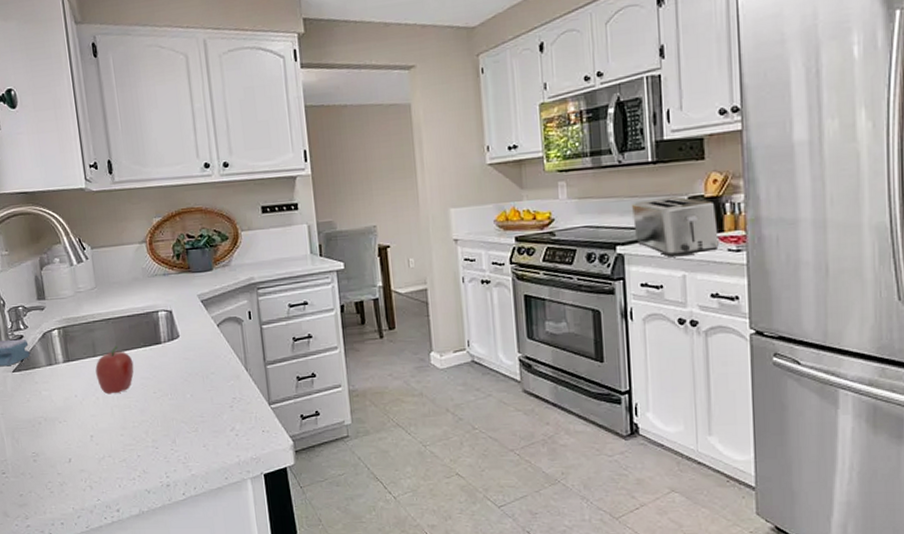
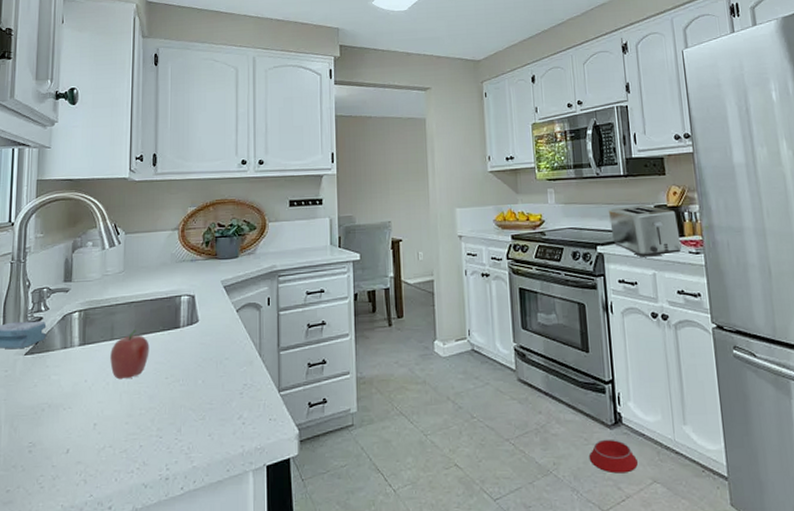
pet bowl: none [600,449,654,483] -> present [589,439,638,474]

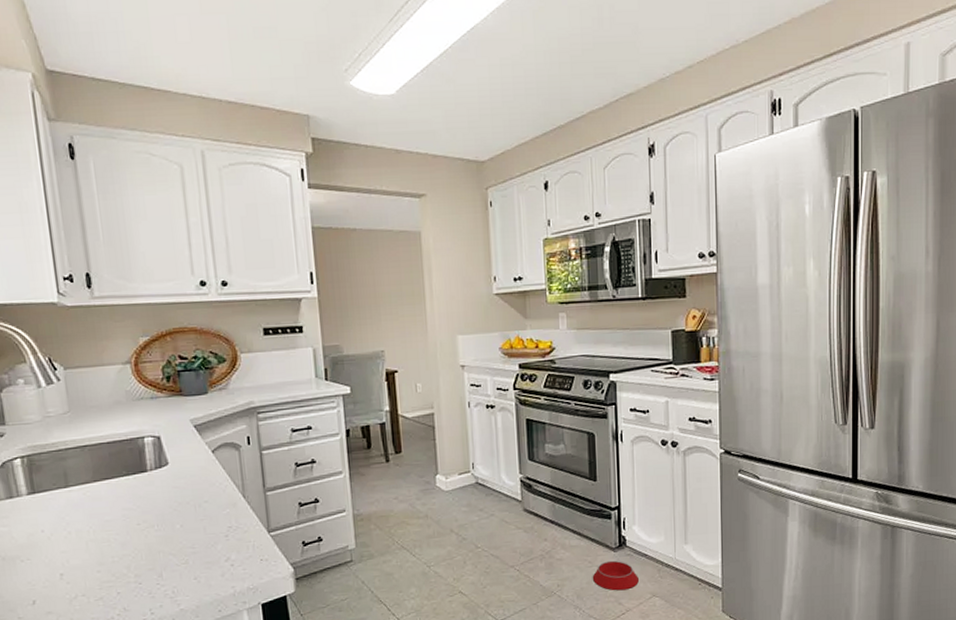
fruit: present [110,329,150,380] -> none [67,475,115,528]
toaster: present [609,204,681,257] -> none [624,329,696,385]

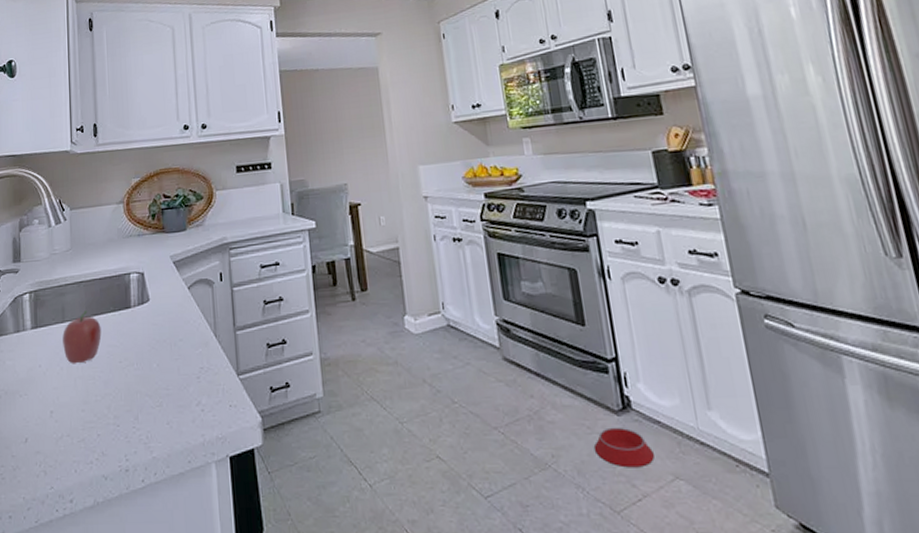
fruit: none [67,475,115,528] -> present [63,310,102,364]

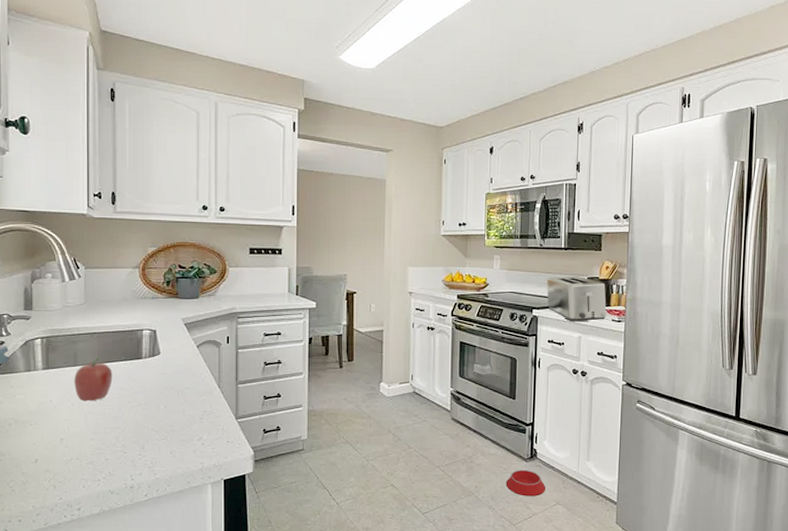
toaster: none [597,150,690,213] -> present [547,275,606,322]

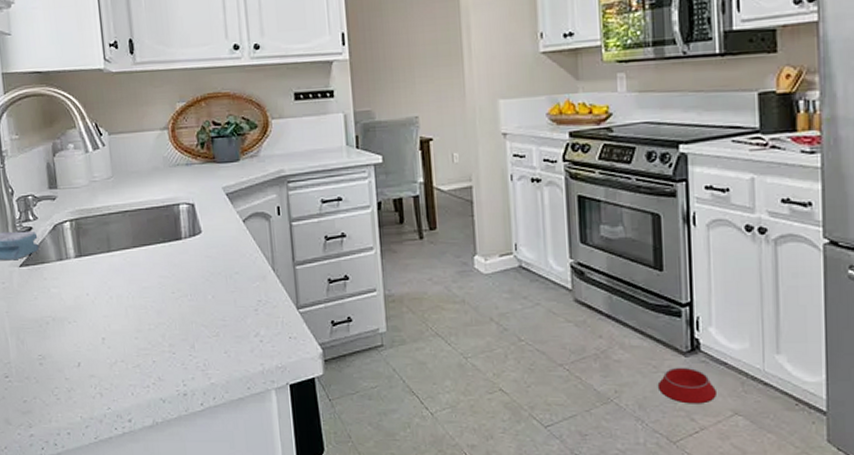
fruit: present [74,358,113,402] -> none [109,240,152,294]
toaster: present [547,275,606,322] -> none [697,91,791,158]

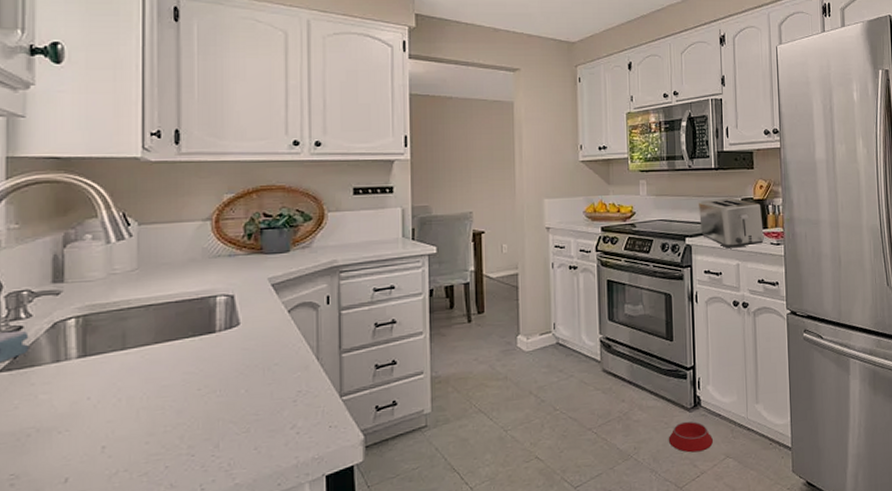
toaster: none [697,91,791,158] -> present [699,197,764,249]

